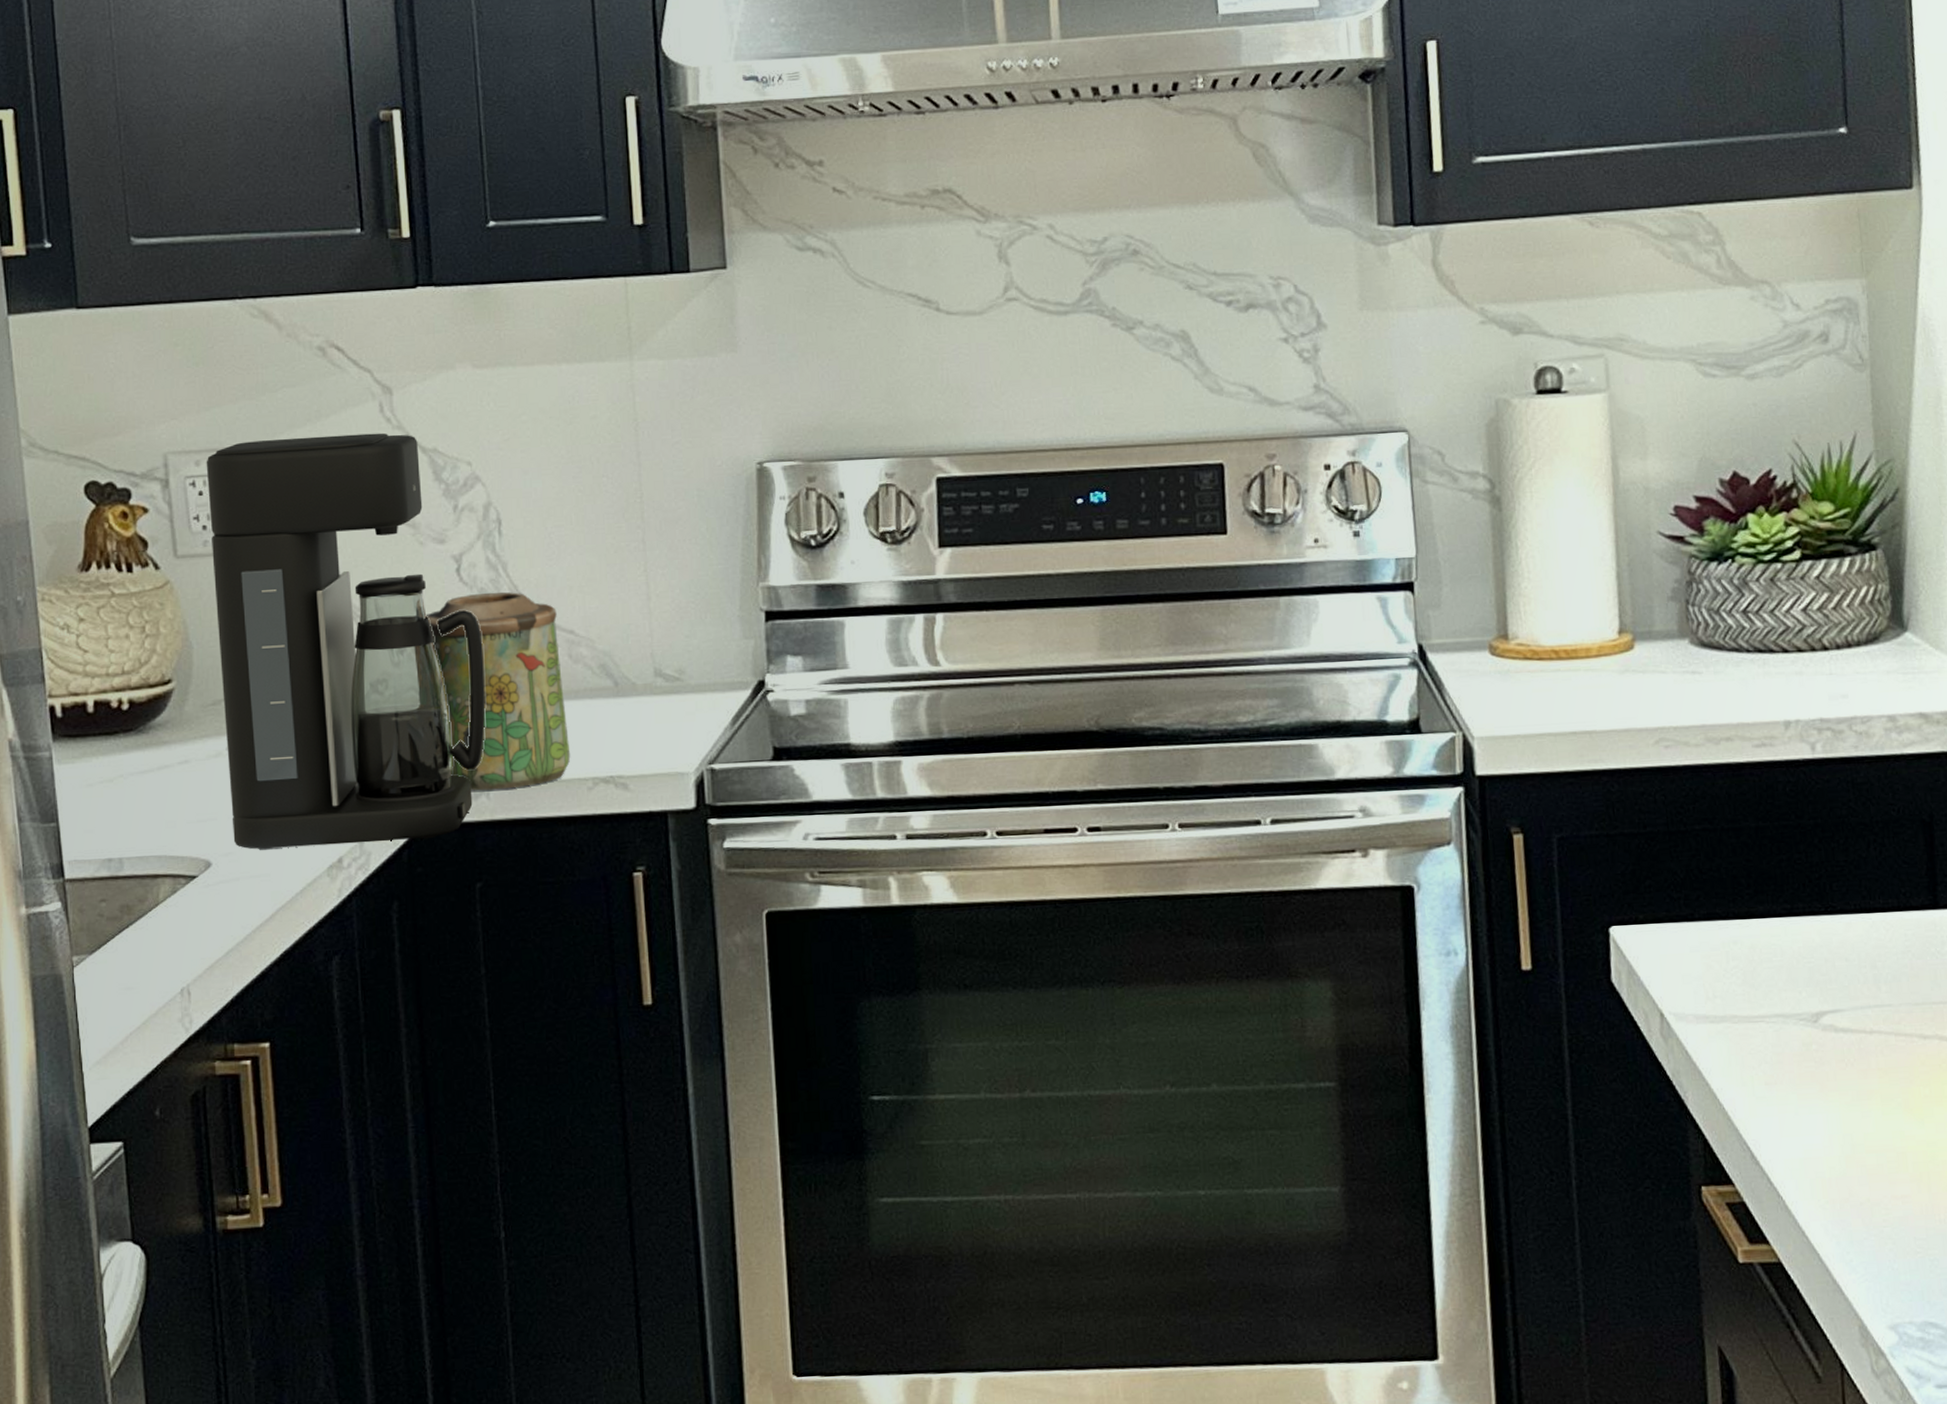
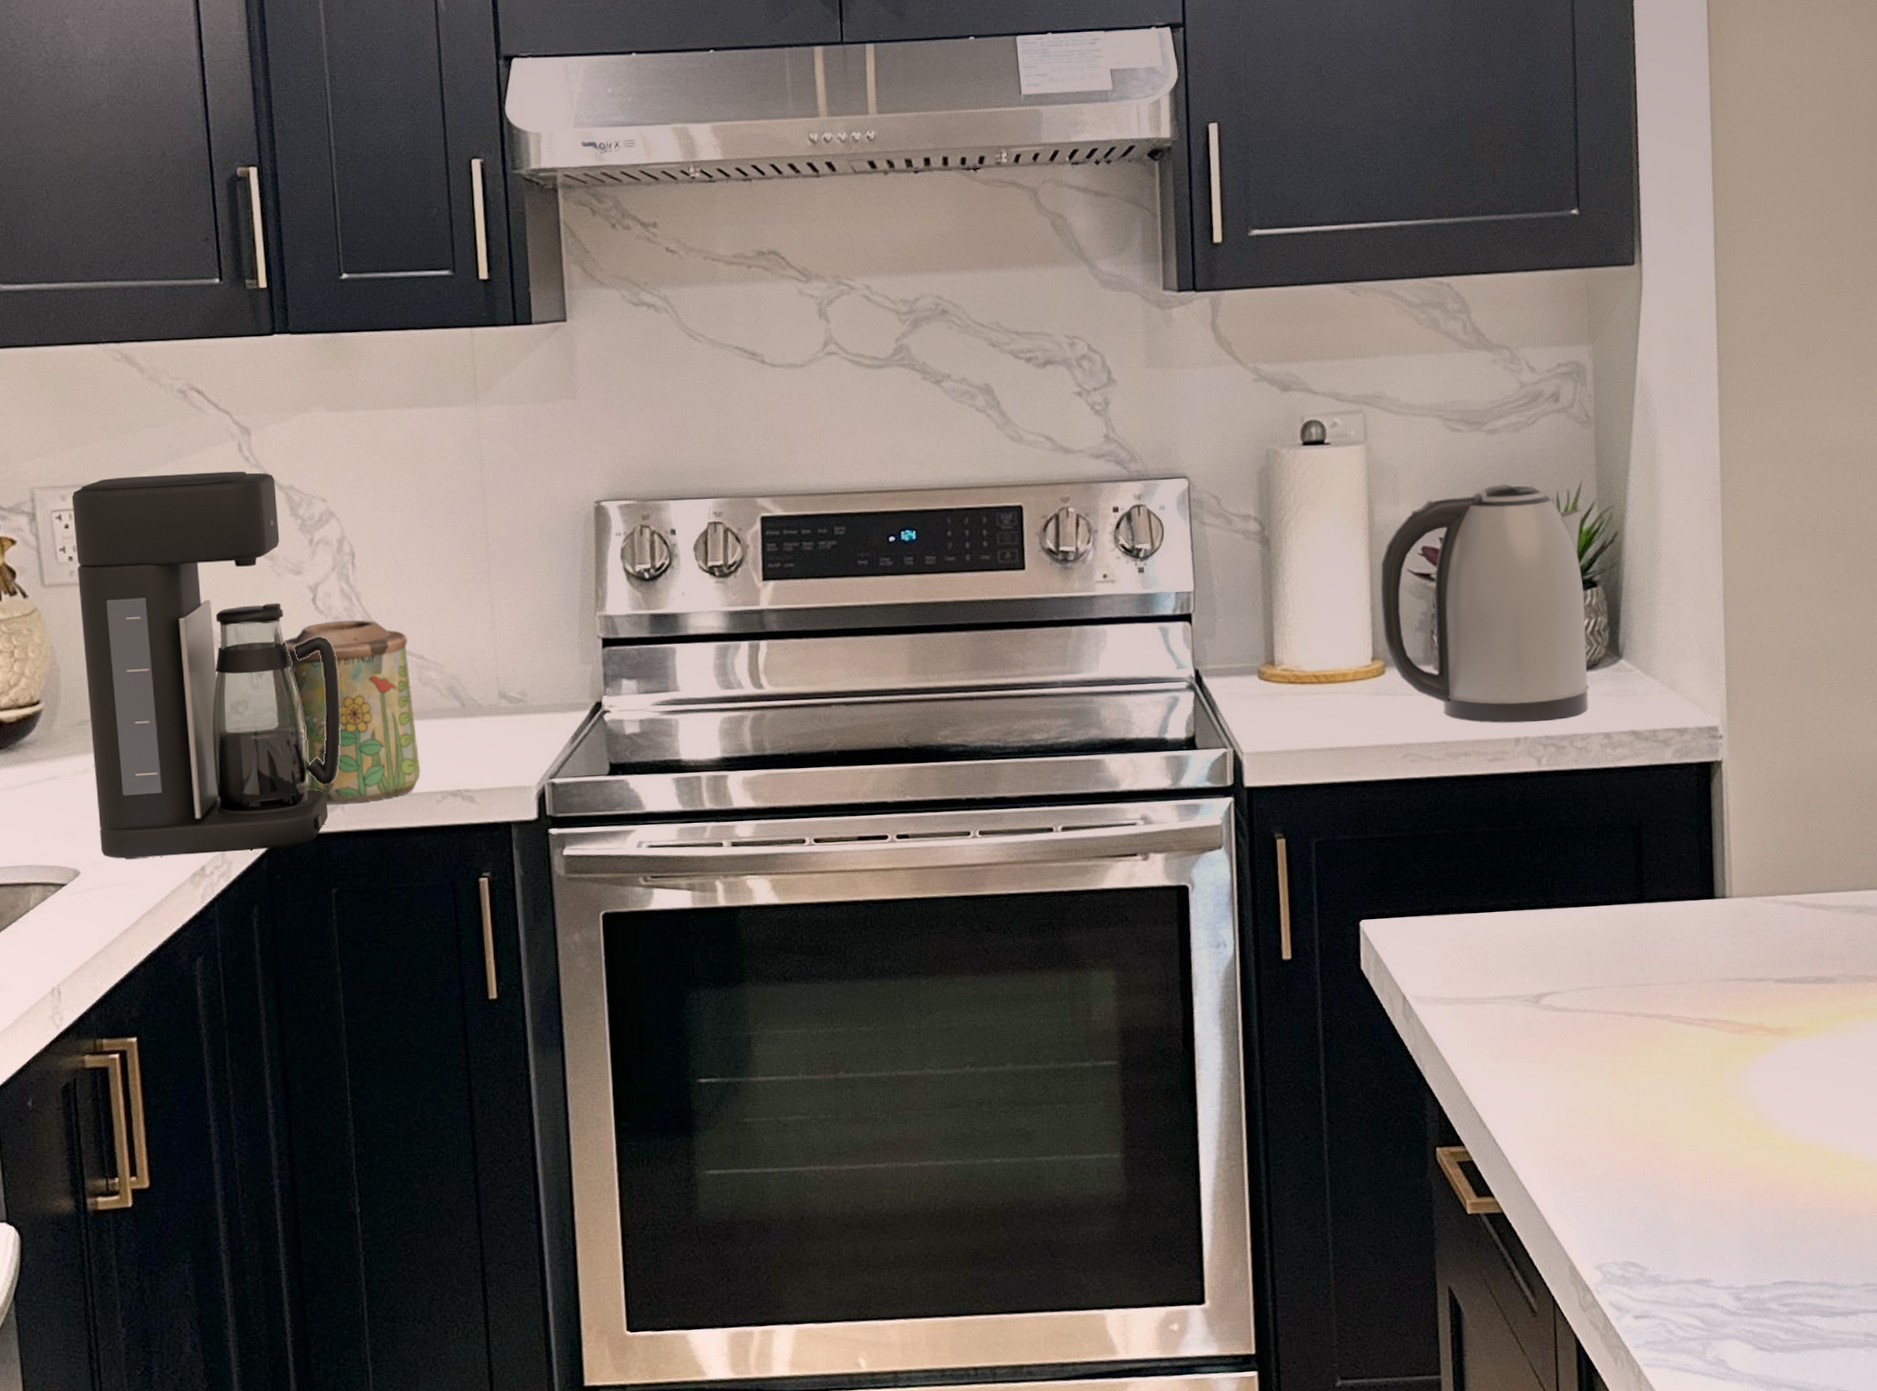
kettle: none [1627,435,1870,705] -> present [1380,484,1589,724]

